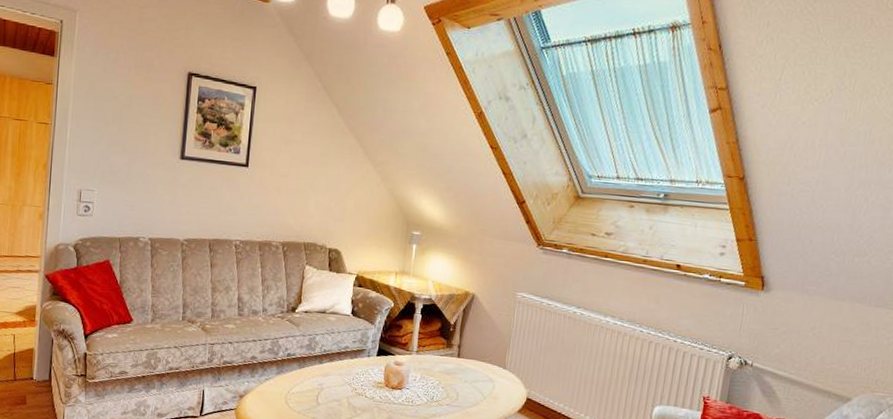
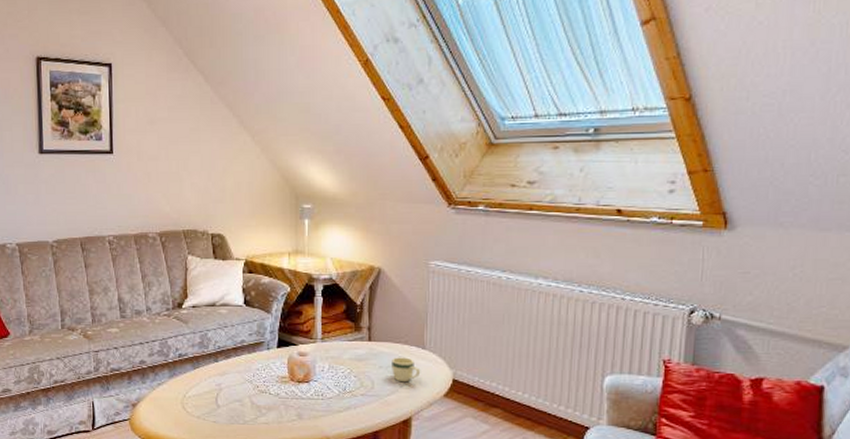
mug: none [475,374,500,397] -> present [392,357,421,383]

